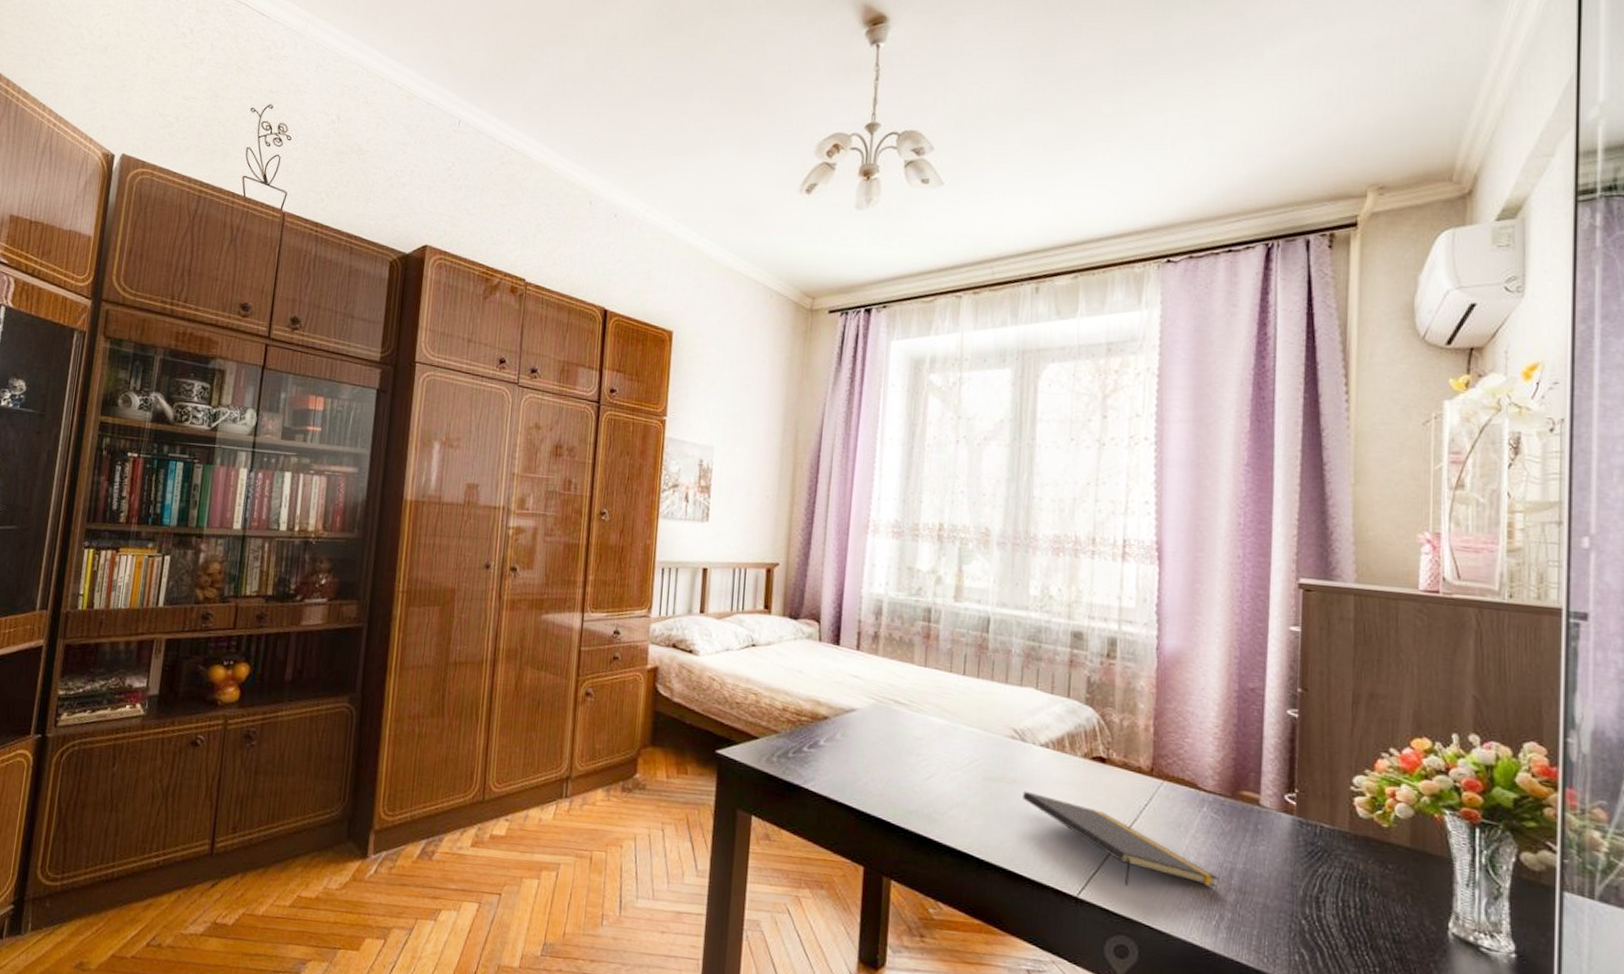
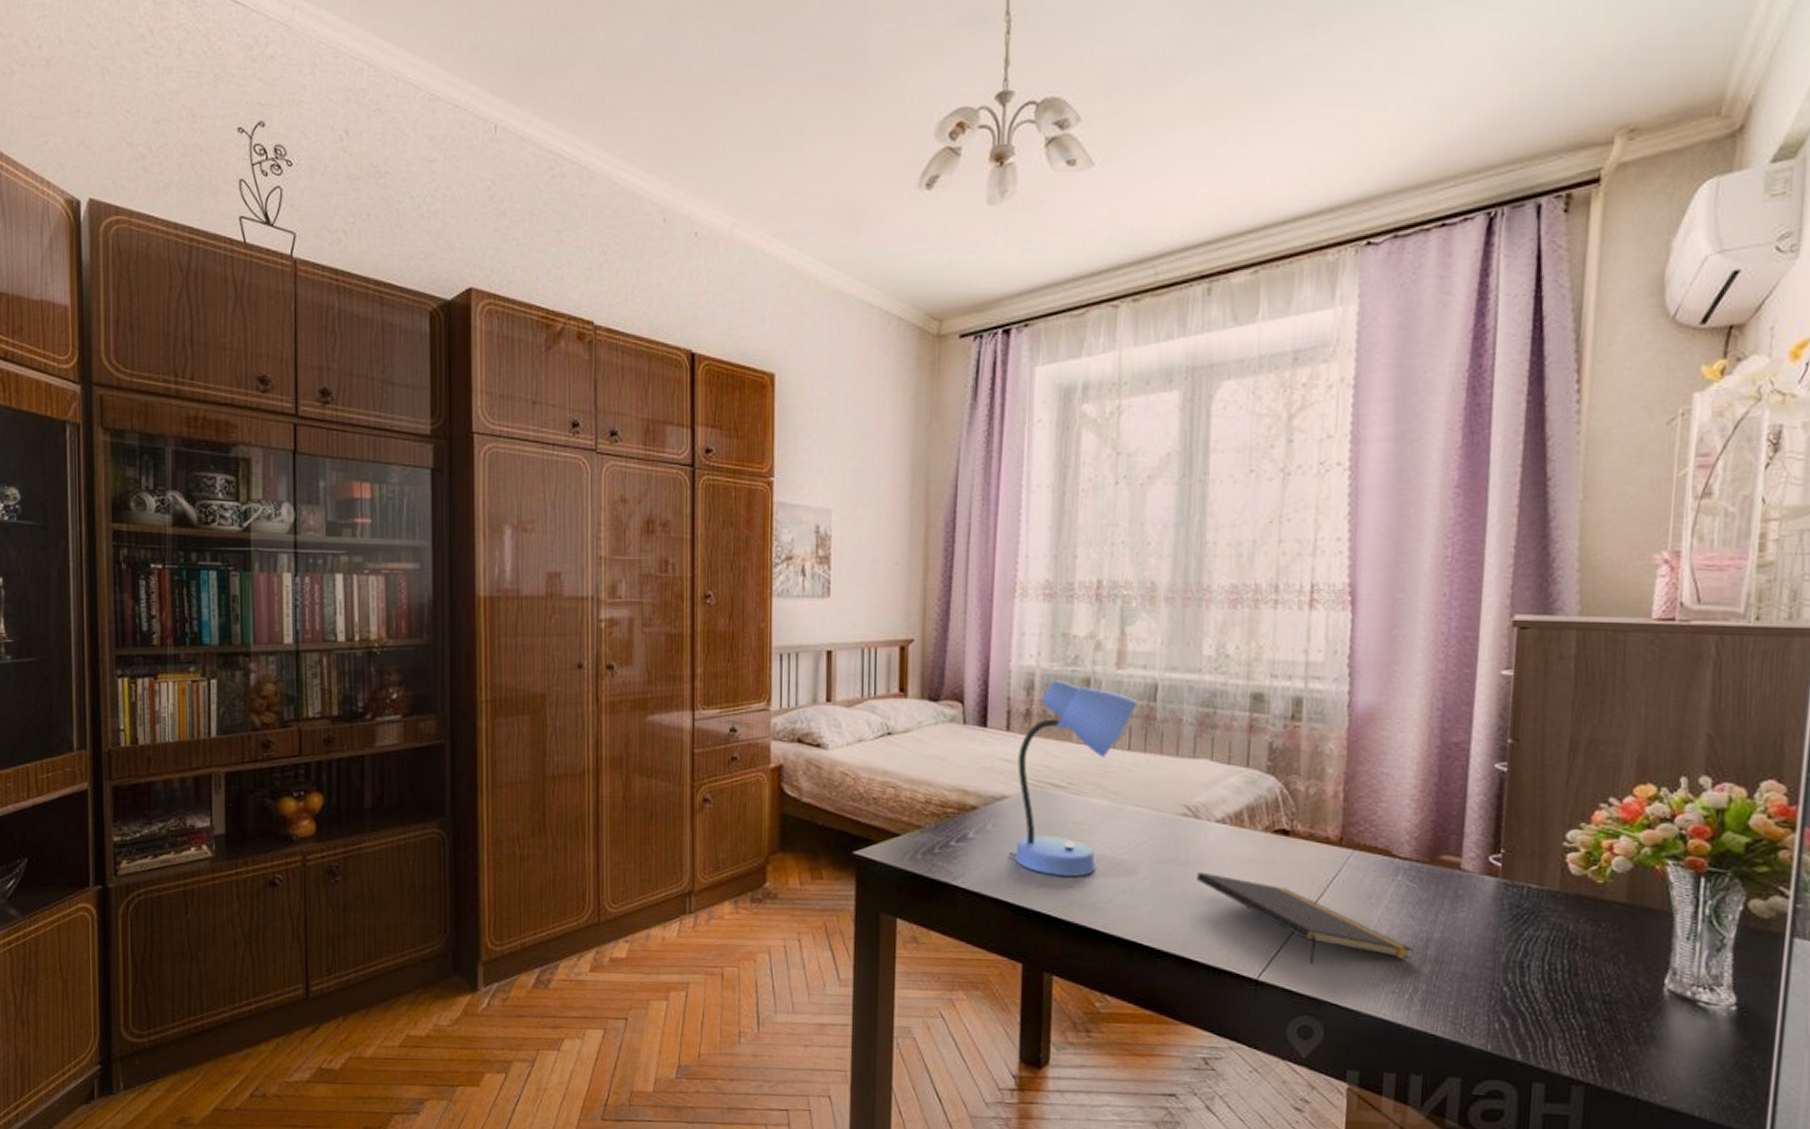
desk lamp: none [855,607,973,788] -> present [1009,680,1138,877]

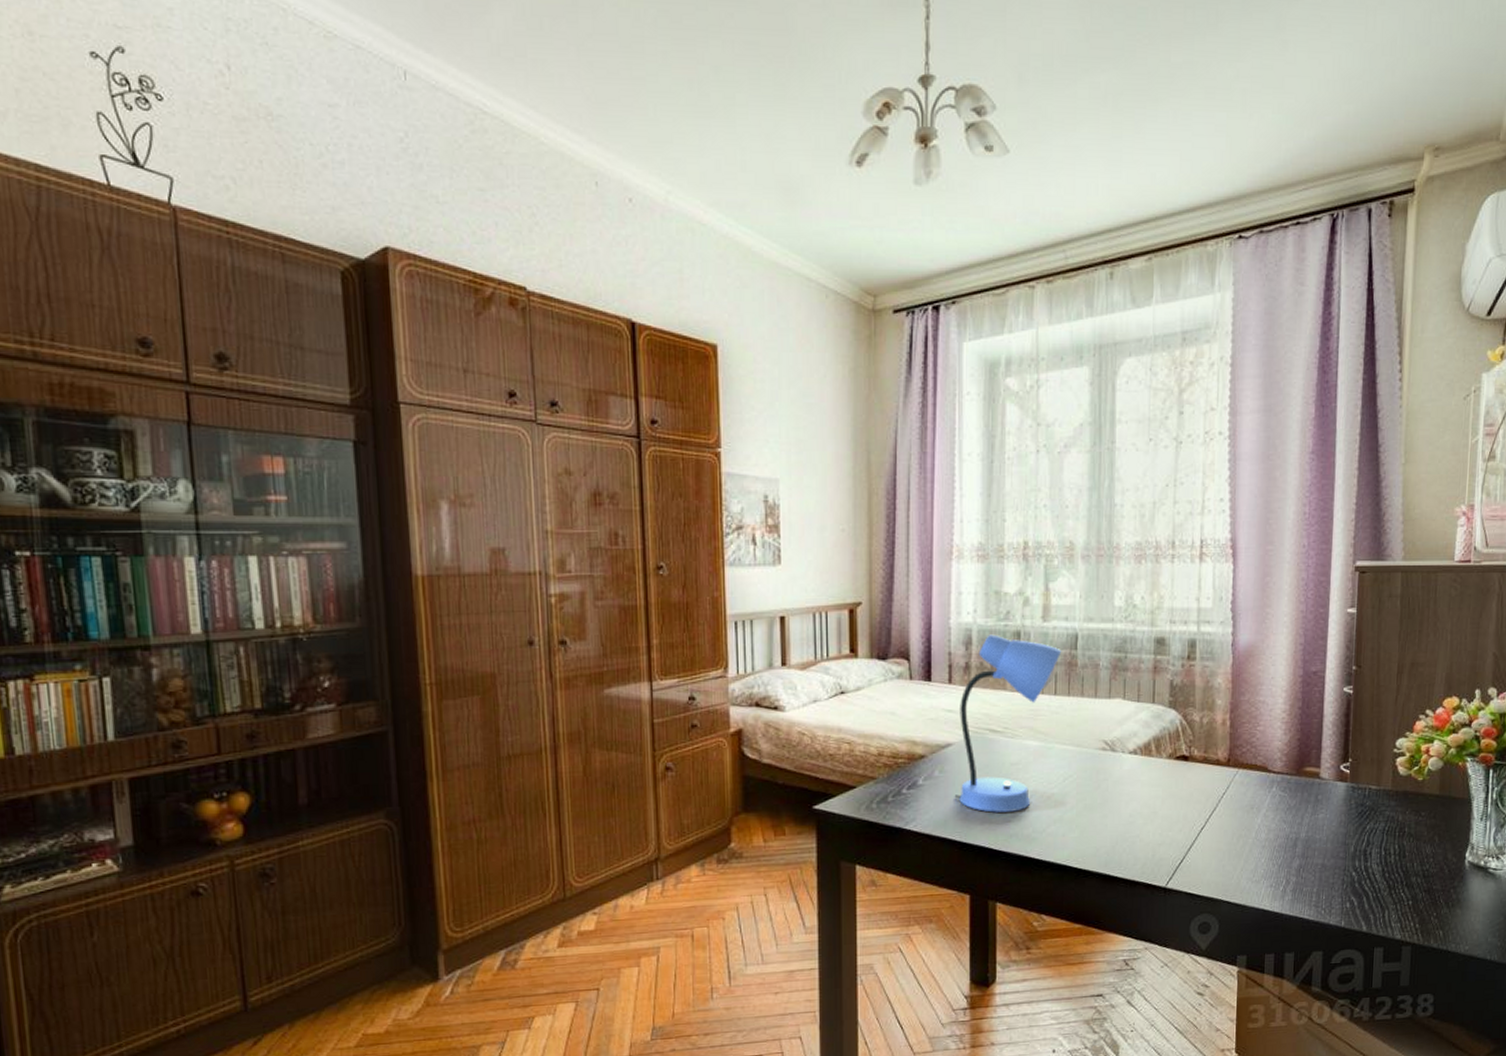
notepad: present [1197,872,1413,965] -> none [1115,798,1285,870]

